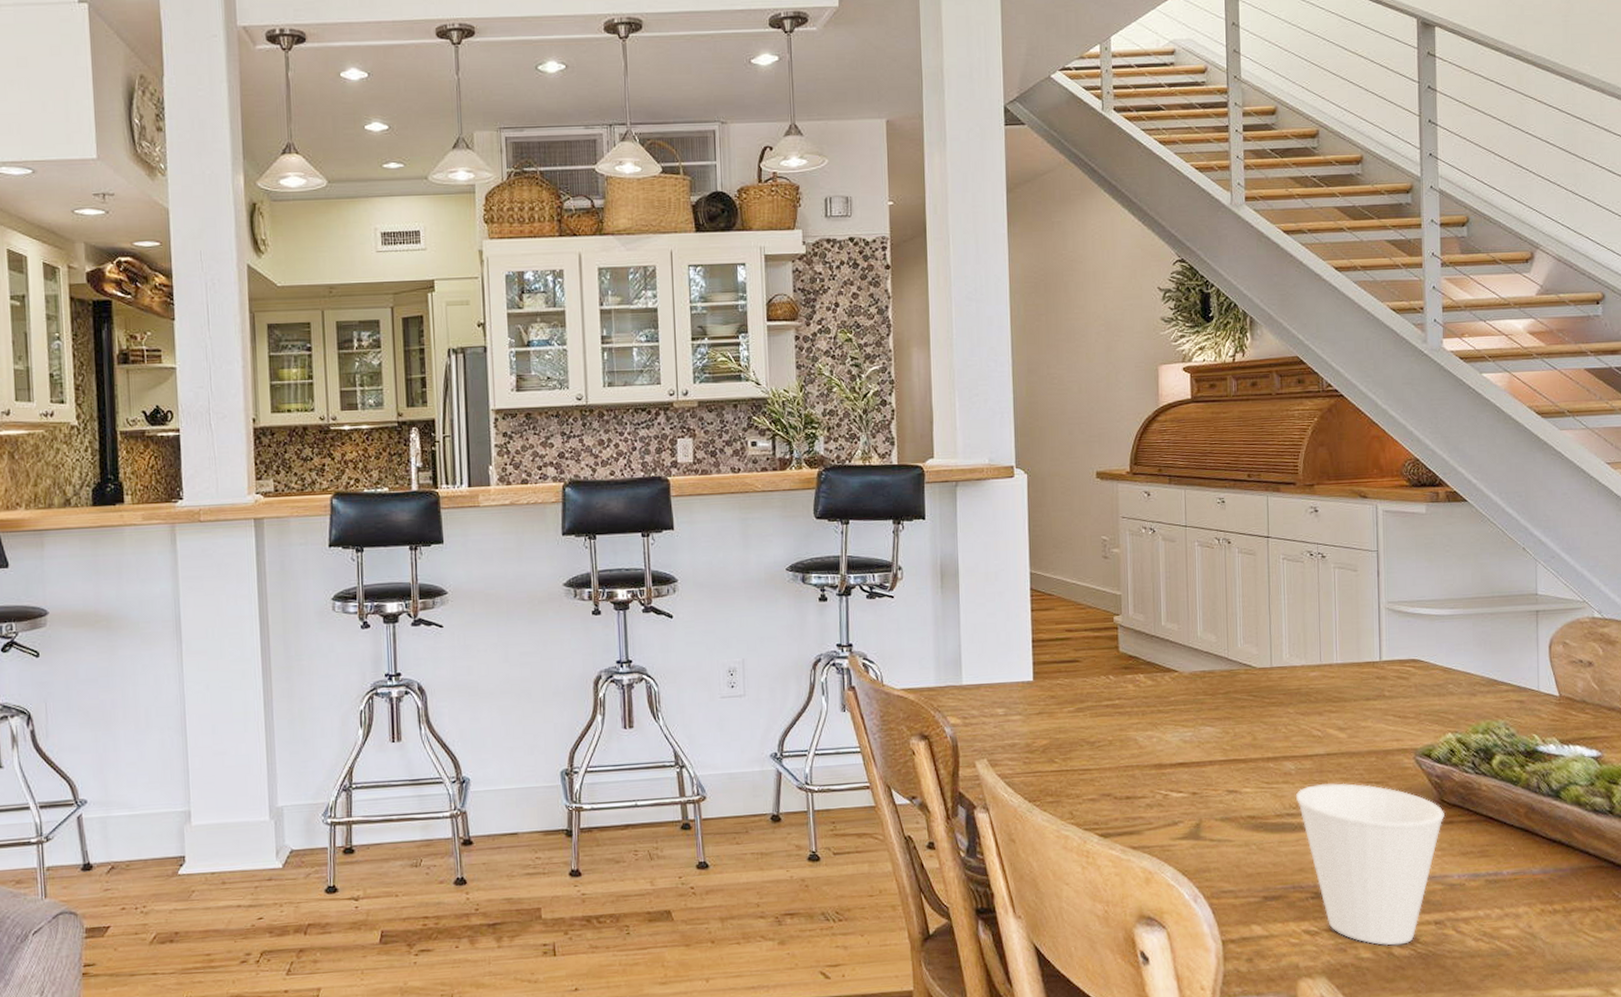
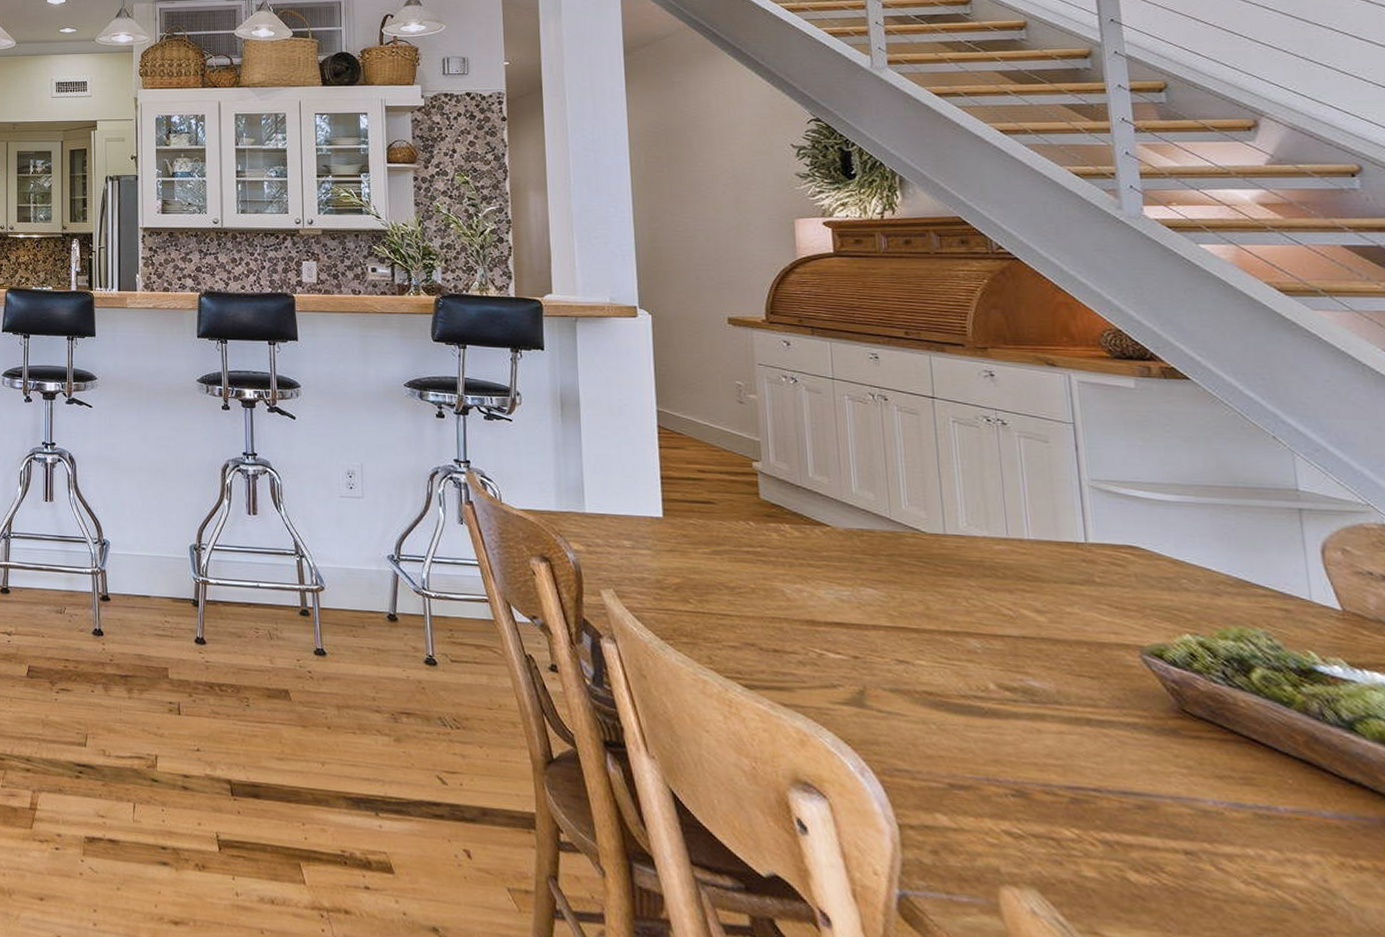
cup: present [1295,783,1444,946] -> none [983,669,1188,871]

